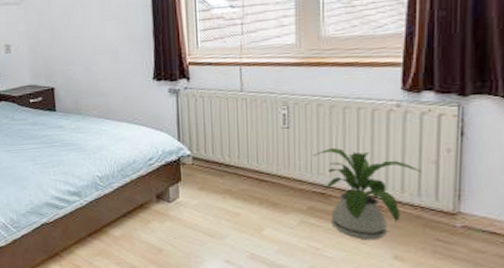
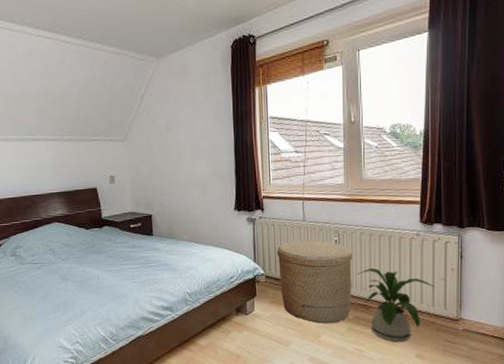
basket: none [207,114,307,214] -> present [277,240,353,324]

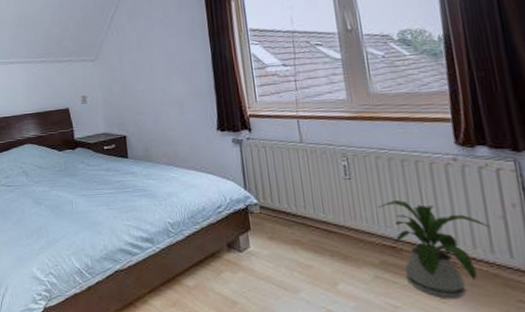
basket: present [277,240,353,324] -> none [271,165,375,268]

